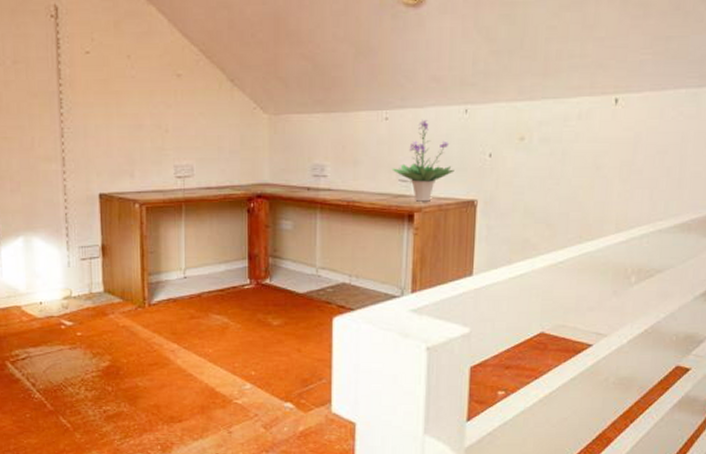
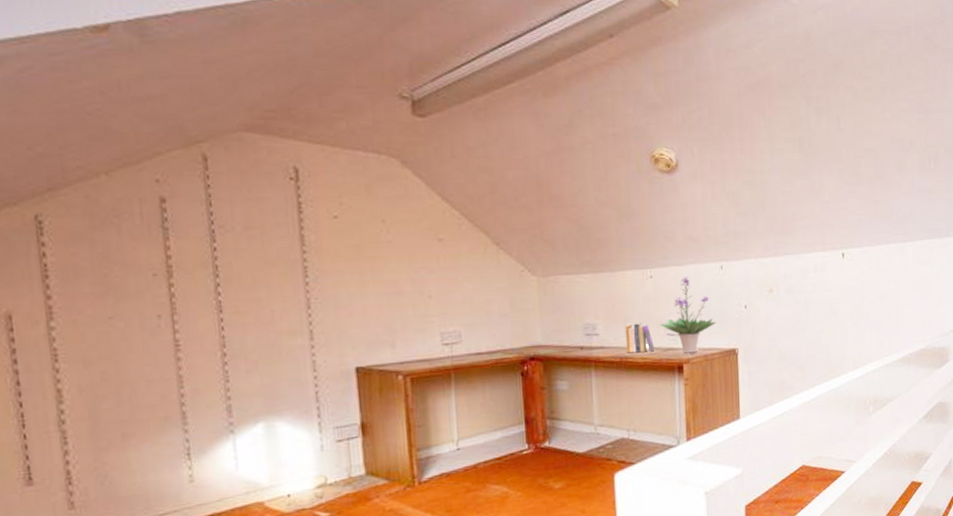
books: none [354,167,385,198] -> present [625,323,655,354]

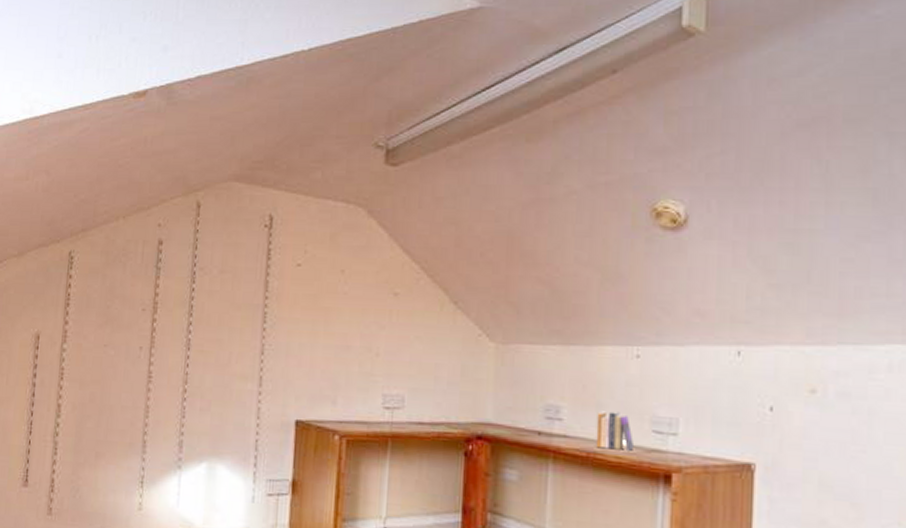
potted plant: present [659,276,716,354] -> none [643,359,725,461]

